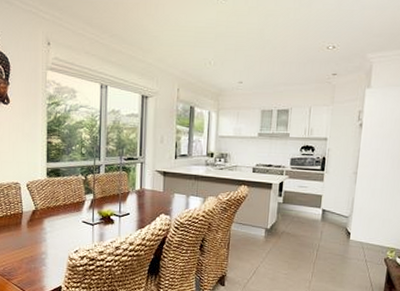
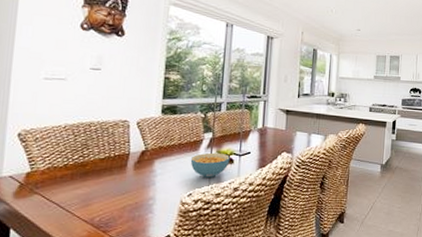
cereal bowl: none [75,213,110,236] -> present [190,152,230,178]

